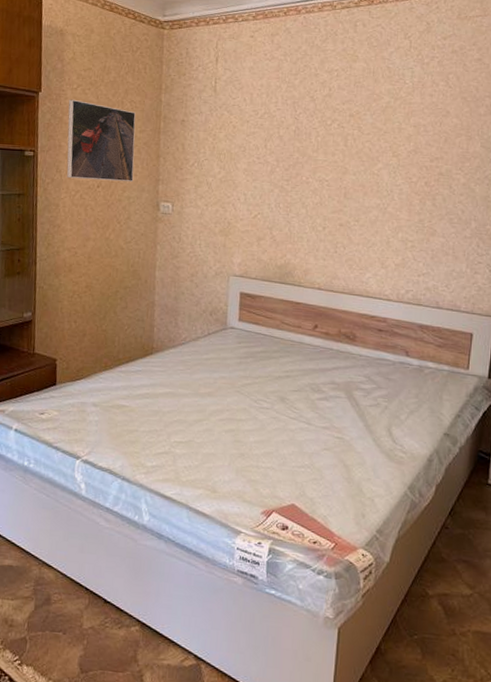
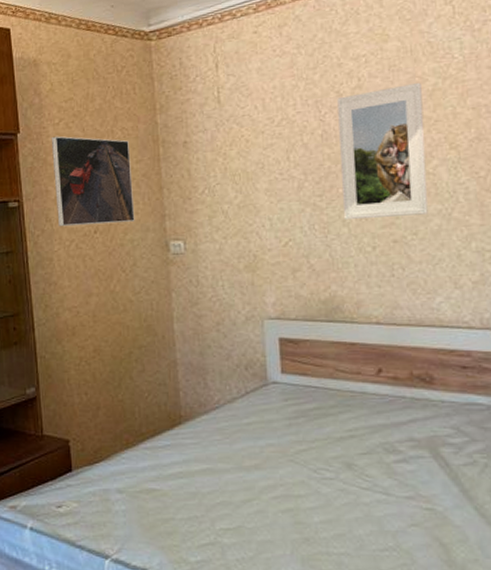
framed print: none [303,99,378,206] -> present [337,82,428,219]

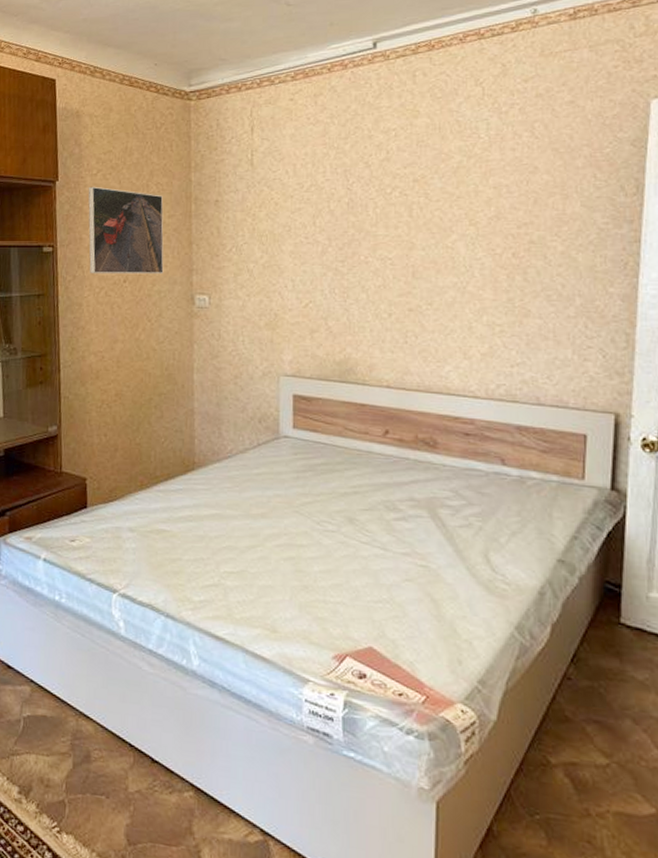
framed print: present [337,82,428,219] -> none [363,159,447,286]

